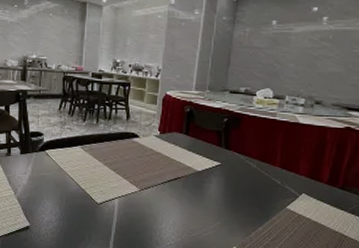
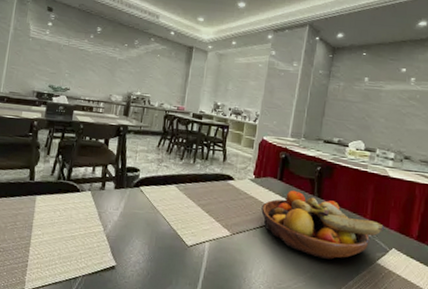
fruit bowl: none [168,143,295,208] -> present [261,190,385,259]

